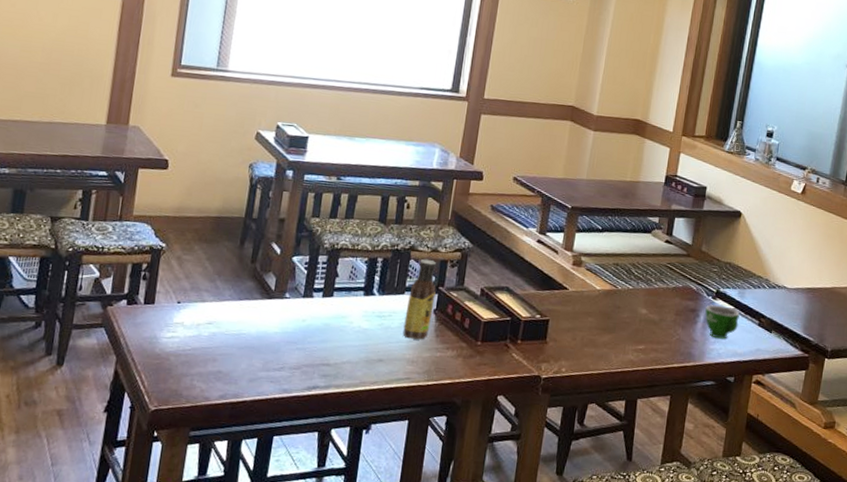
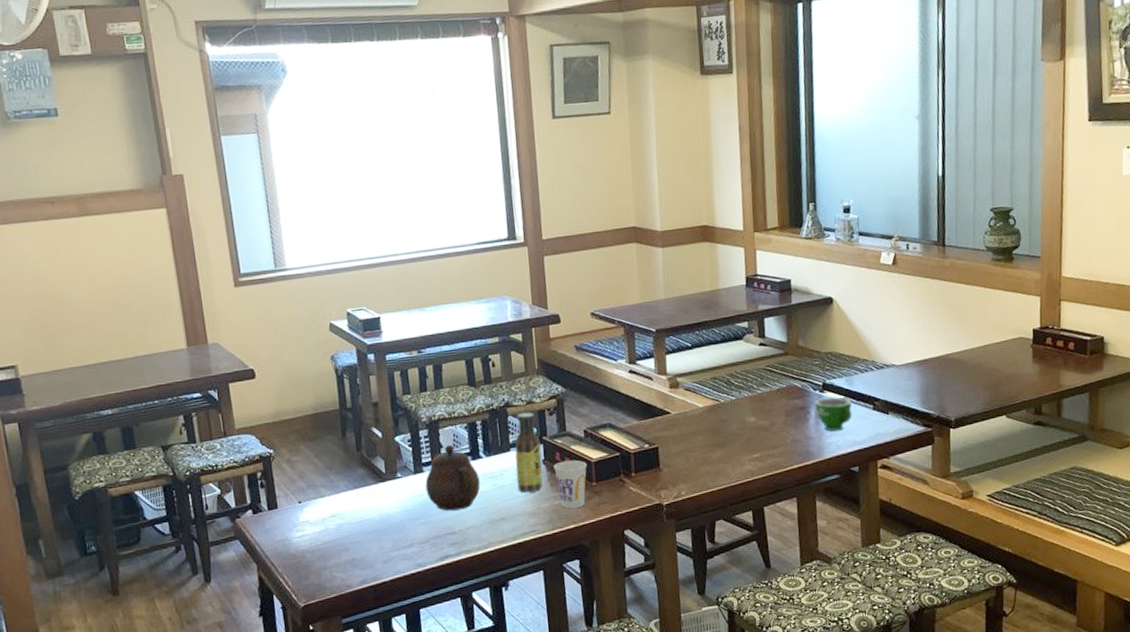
teapot: none [310,275,368,343] -> present [425,444,480,511]
cup: none [442,314,476,364] -> present [554,460,587,509]

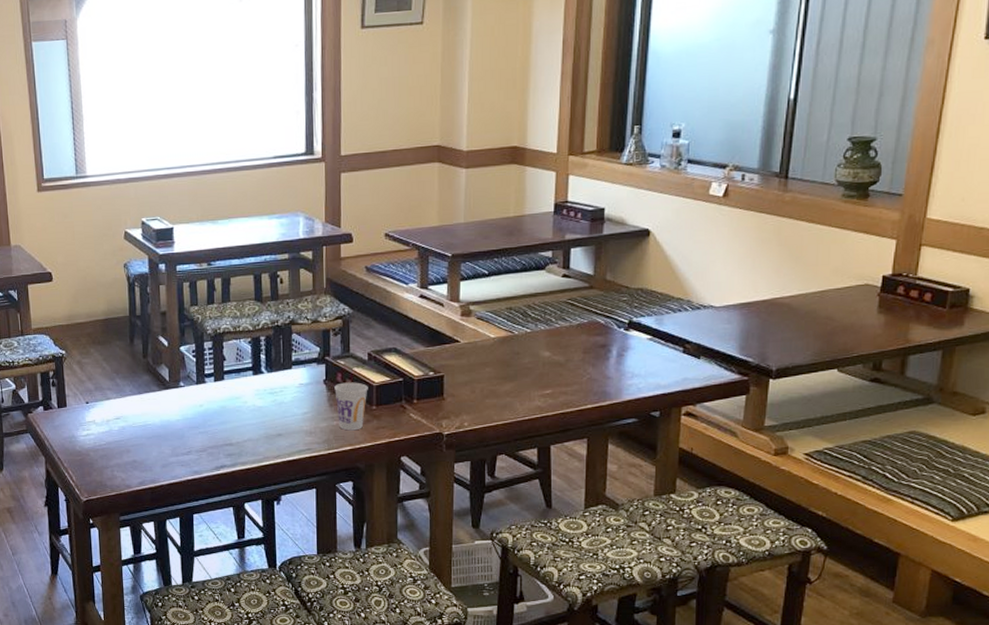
teapot: present [425,444,480,511] -> none [206,358,260,423]
sauce bottle: present [515,412,543,493] -> none [296,331,323,411]
teacup: present [815,396,853,432] -> none [618,335,659,373]

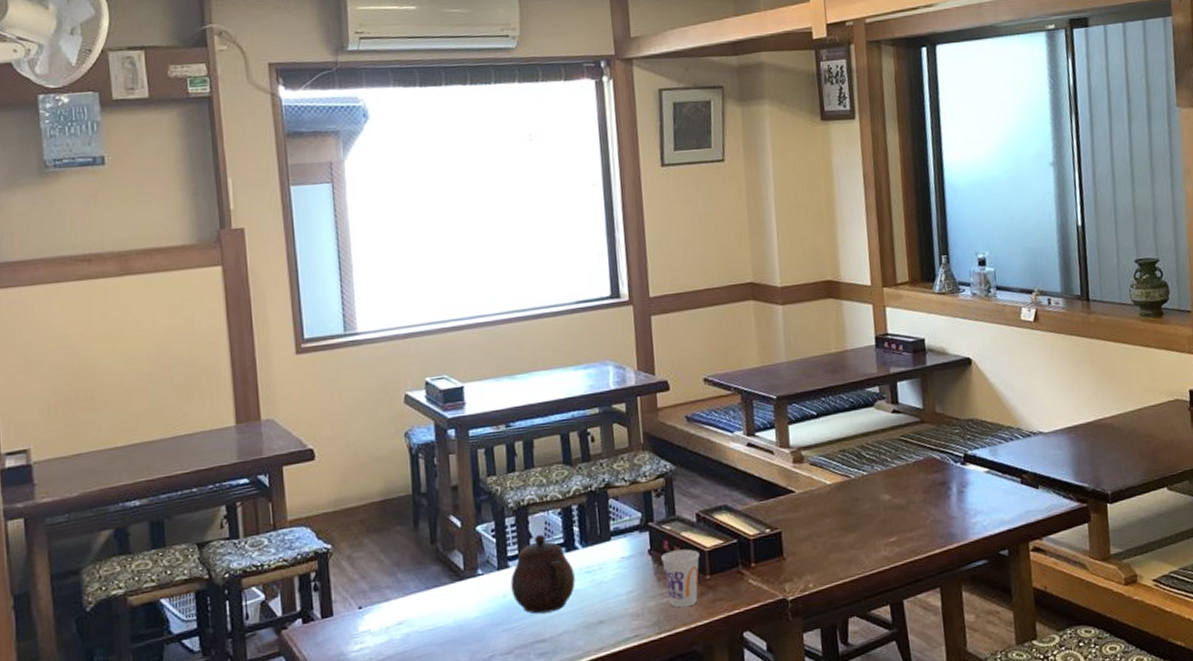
teapot: none [206,358,260,423] -> present [510,534,576,614]

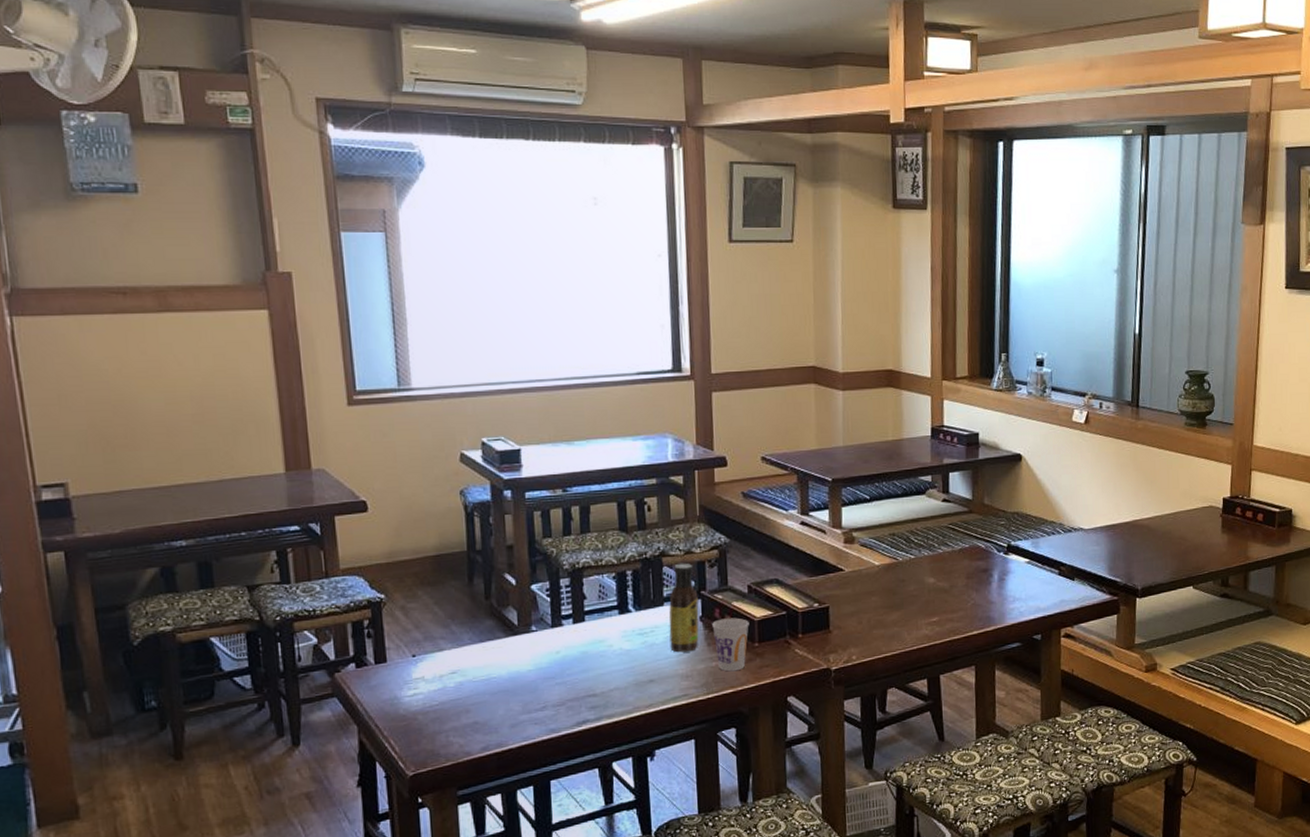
teapot: present [510,534,576,614] -> none [564,596,628,671]
sauce bottle: none [616,494,649,590] -> present [669,563,699,653]

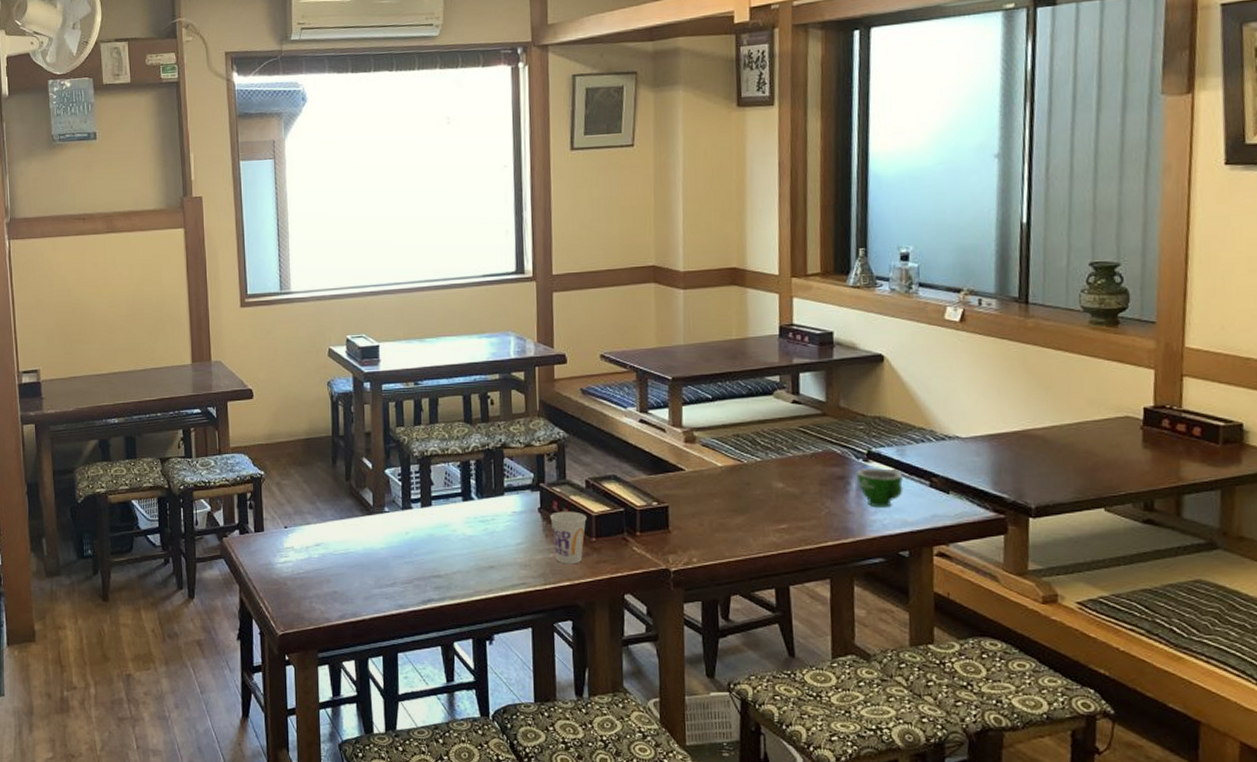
sauce bottle: present [669,563,699,653] -> none [509,455,538,542]
teacup: none [998,559,1037,597] -> present [857,467,903,508]

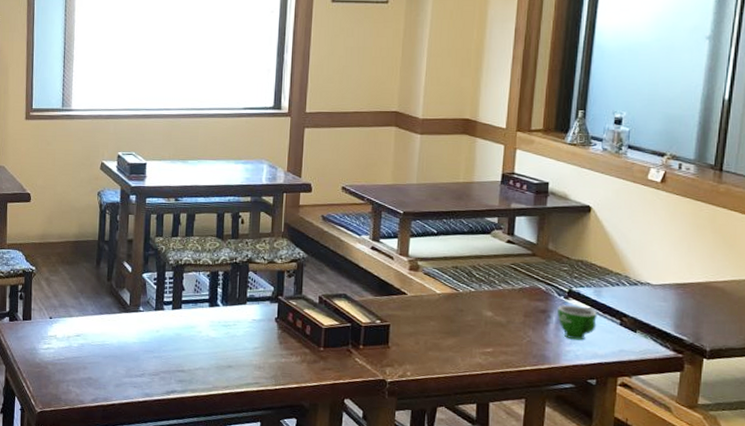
cup: present [550,511,587,564] -> none [285,322,317,369]

